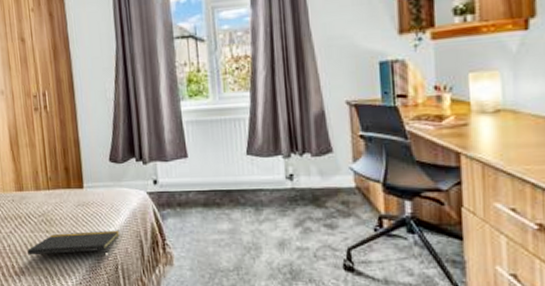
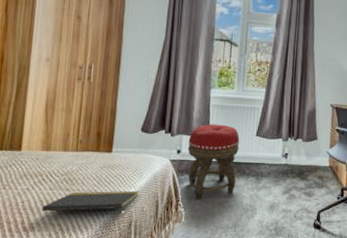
footstool: none [163,144,230,237] -> present [187,124,240,199]

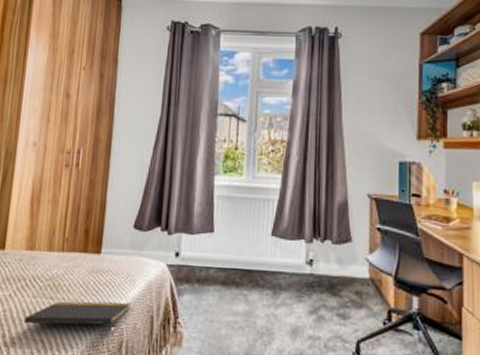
footstool: present [187,124,240,199] -> none [187,219,251,317]

